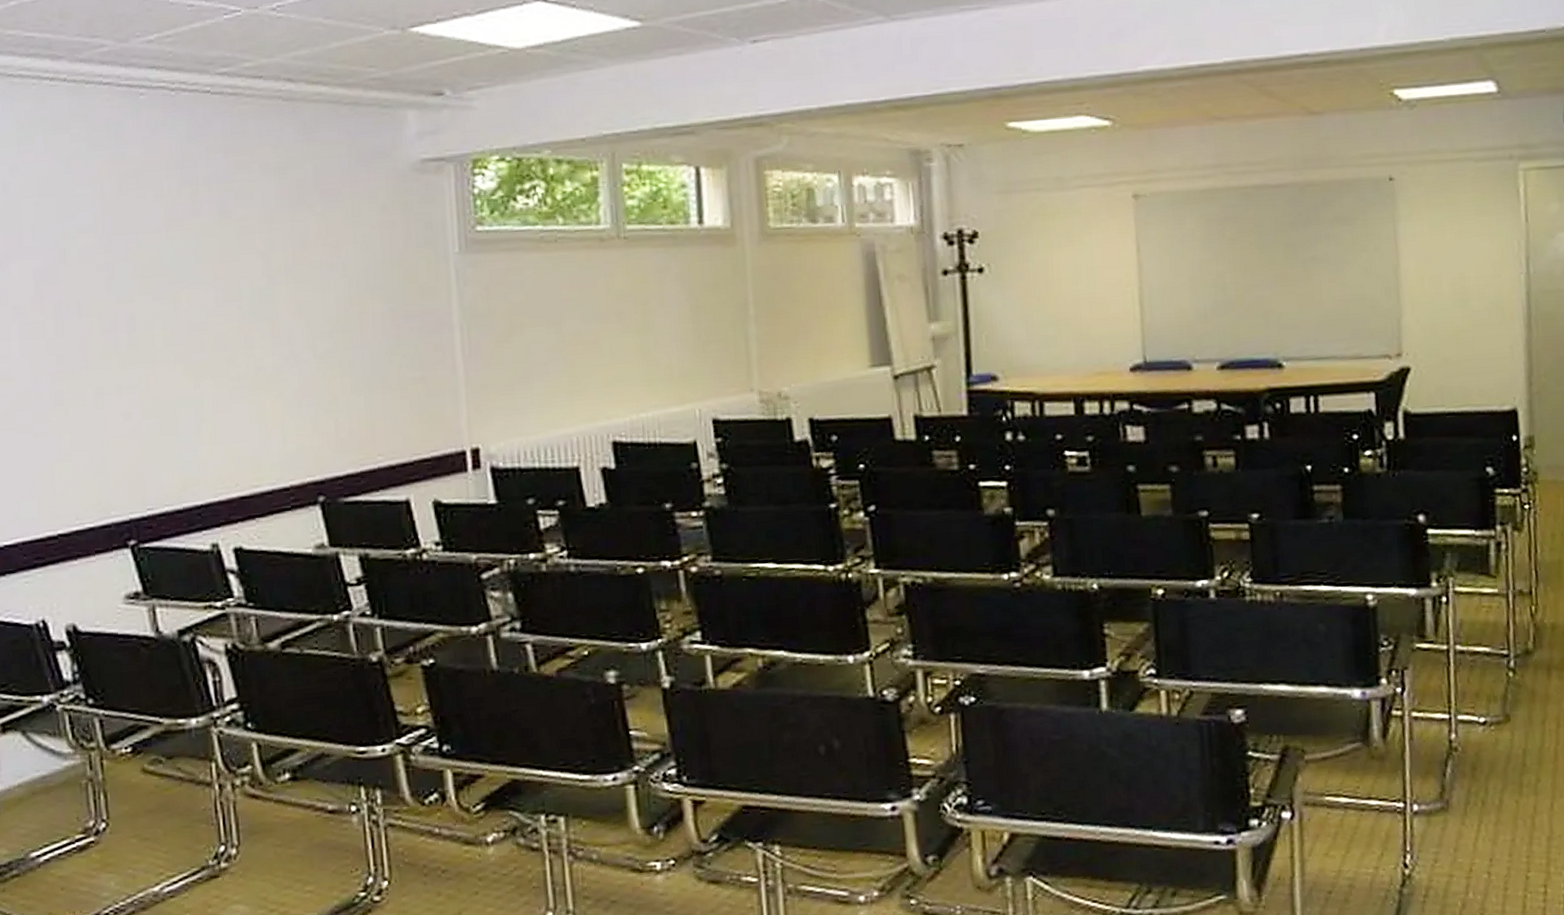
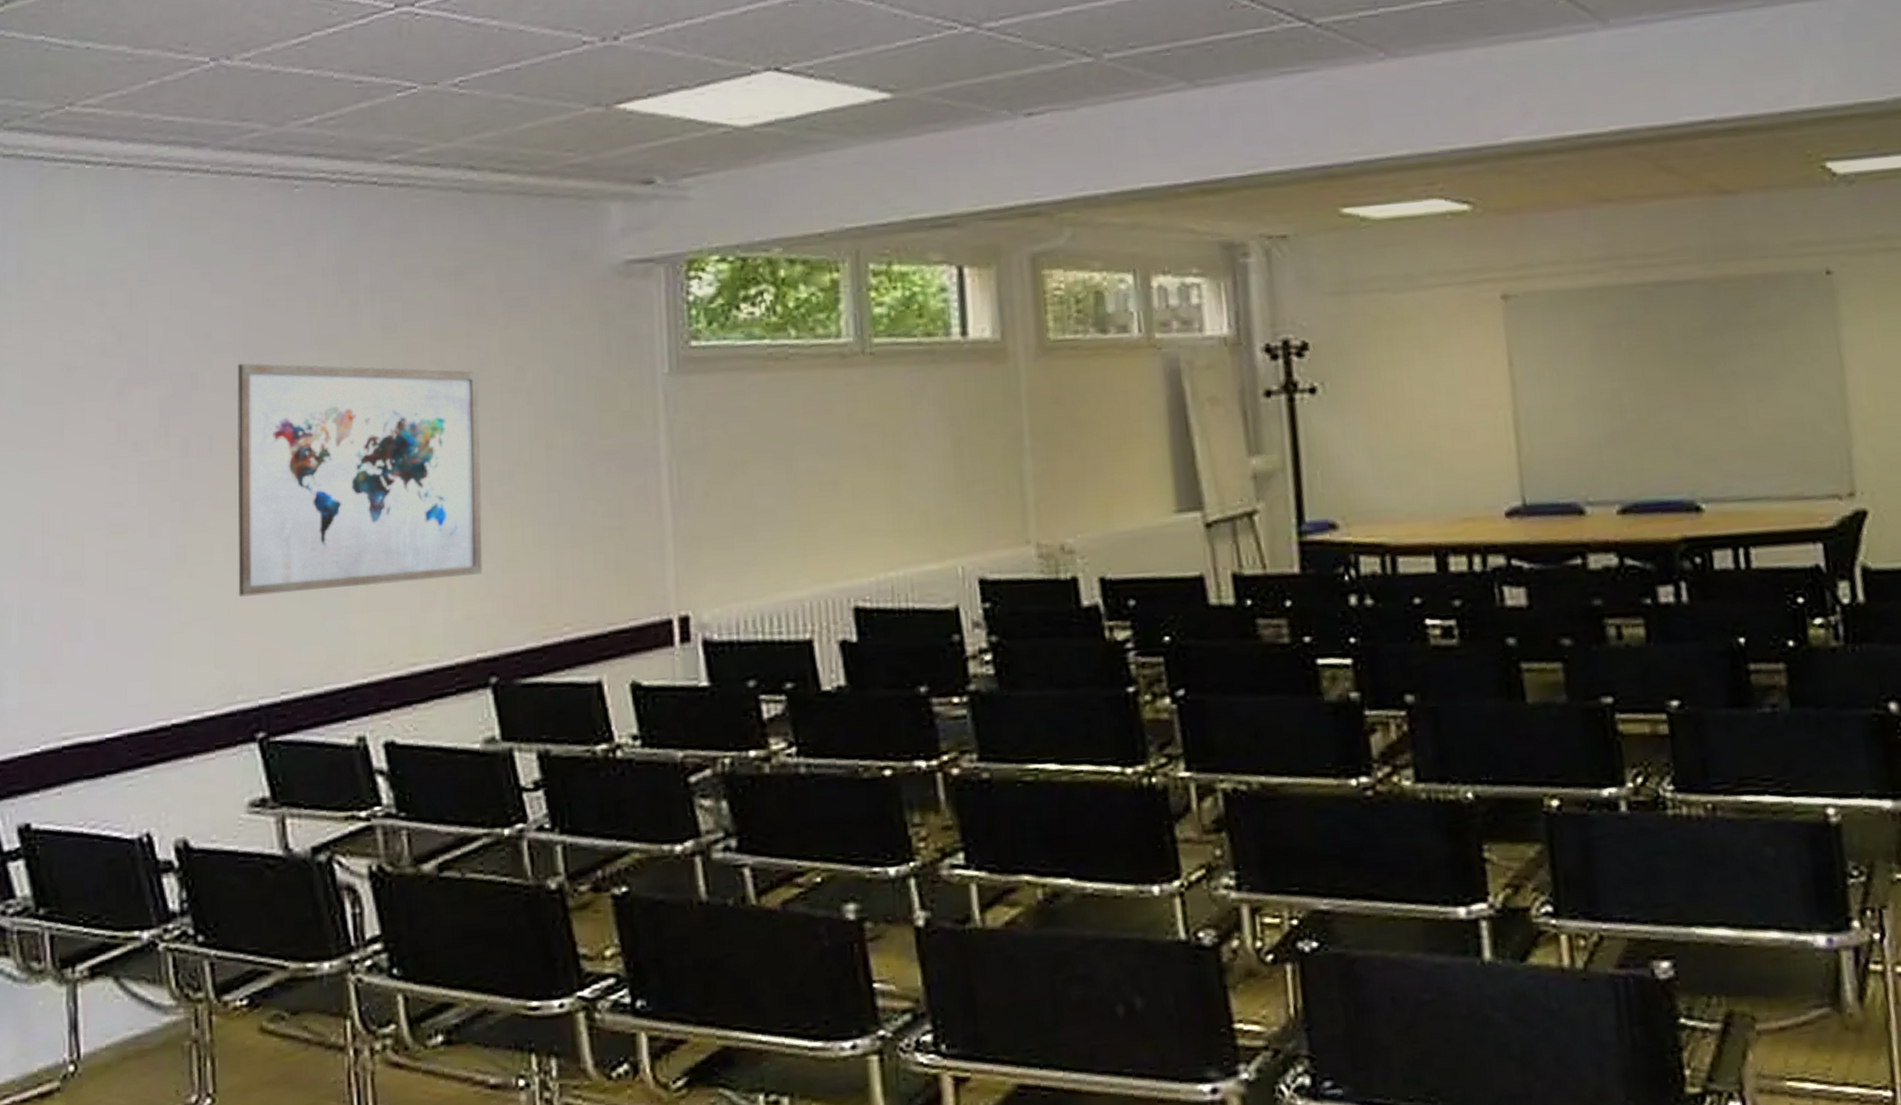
wall art: none [98,242,309,432] -> present [237,363,482,597]

